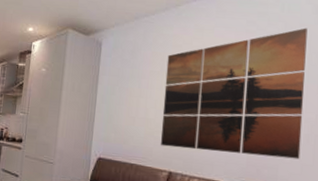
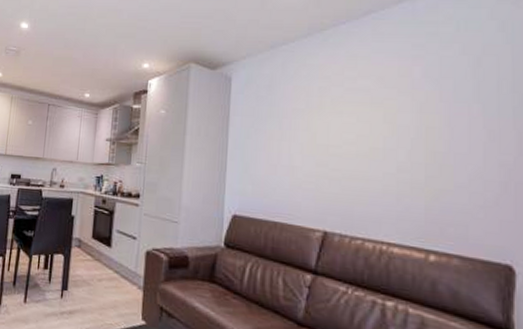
wall art: present [161,28,308,160] -> none [310,49,497,214]

